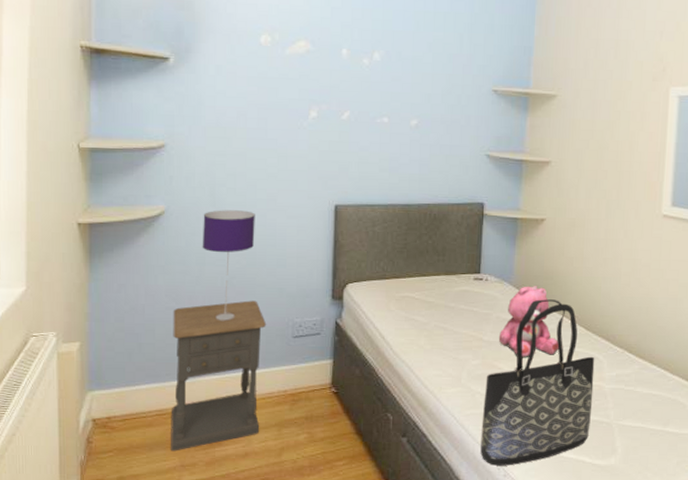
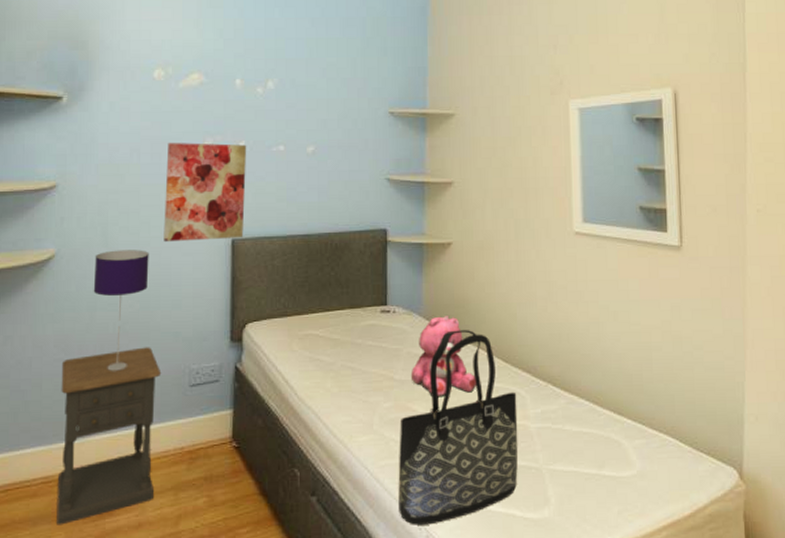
wall art: none [269,109,352,205] -> present [164,143,247,242]

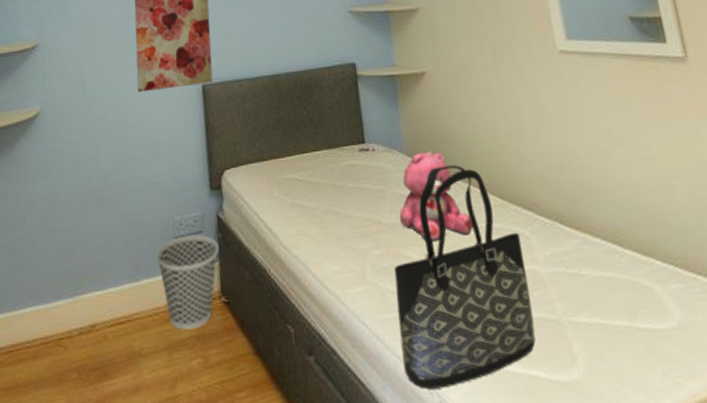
nightstand: present [57,347,162,525] -> none [52,199,148,389]
table lamp: present [93,250,149,371] -> none [76,102,127,226]
wastebasket: none [170,383,234,471] -> present [156,234,219,330]

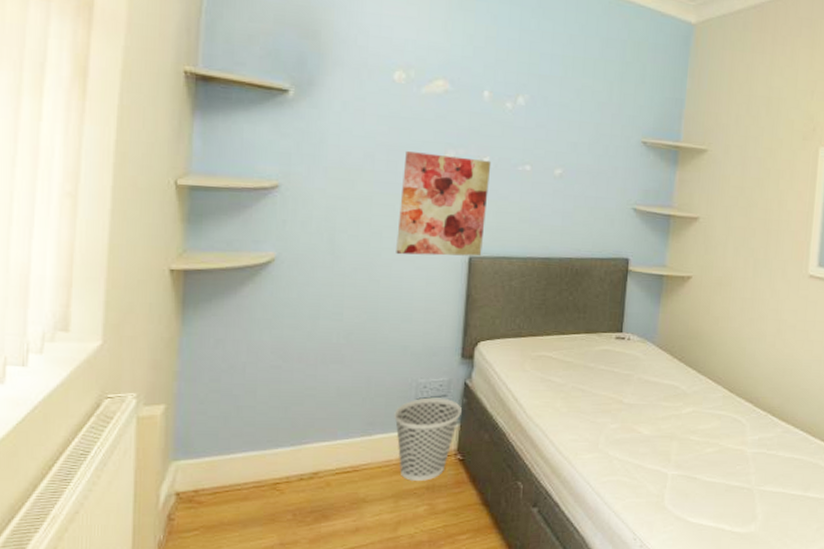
tote bag: present [394,165,536,389] -> none [616,360,738,536]
teddy bear: present [399,150,473,242] -> none [639,345,701,422]

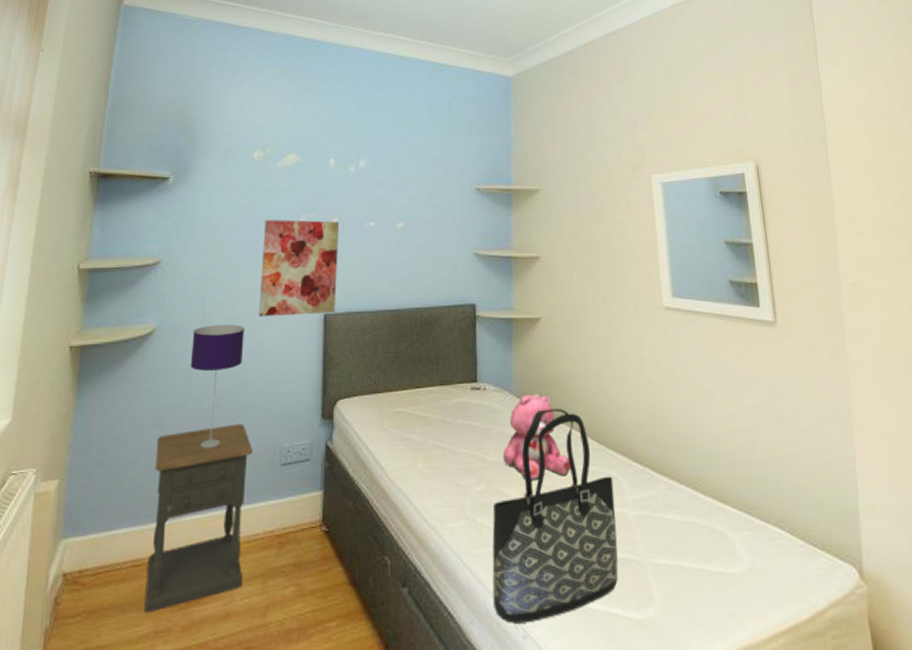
nightstand: none [269,358,387,528] -> present [144,424,254,613]
table lamp: none [316,258,379,381] -> present [190,324,244,448]
wastebasket: present [394,397,462,481] -> none [260,462,324,557]
tote bag: none [616,360,738,536] -> present [492,409,619,623]
teddy bear: none [639,345,701,422] -> present [502,392,571,481]

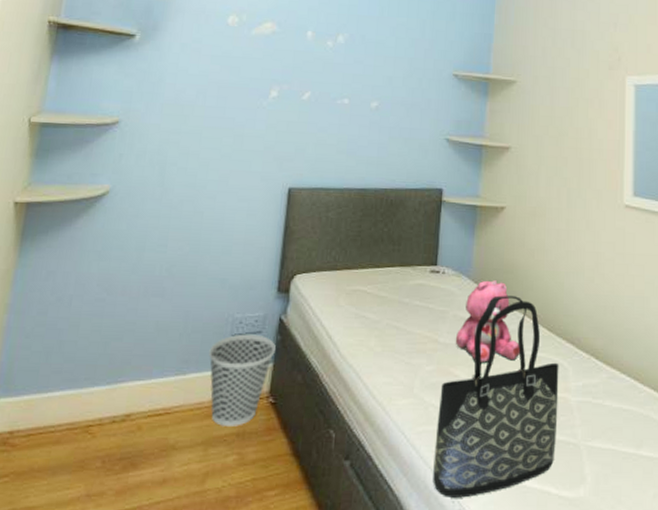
nightstand: present [144,424,254,613] -> none [77,292,204,477]
table lamp: present [190,324,244,448] -> none [143,190,205,315]
wall art: present [259,220,340,317] -> none [220,88,313,188]
wastebasket: none [260,462,324,557] -> present [209,334,276,426]

